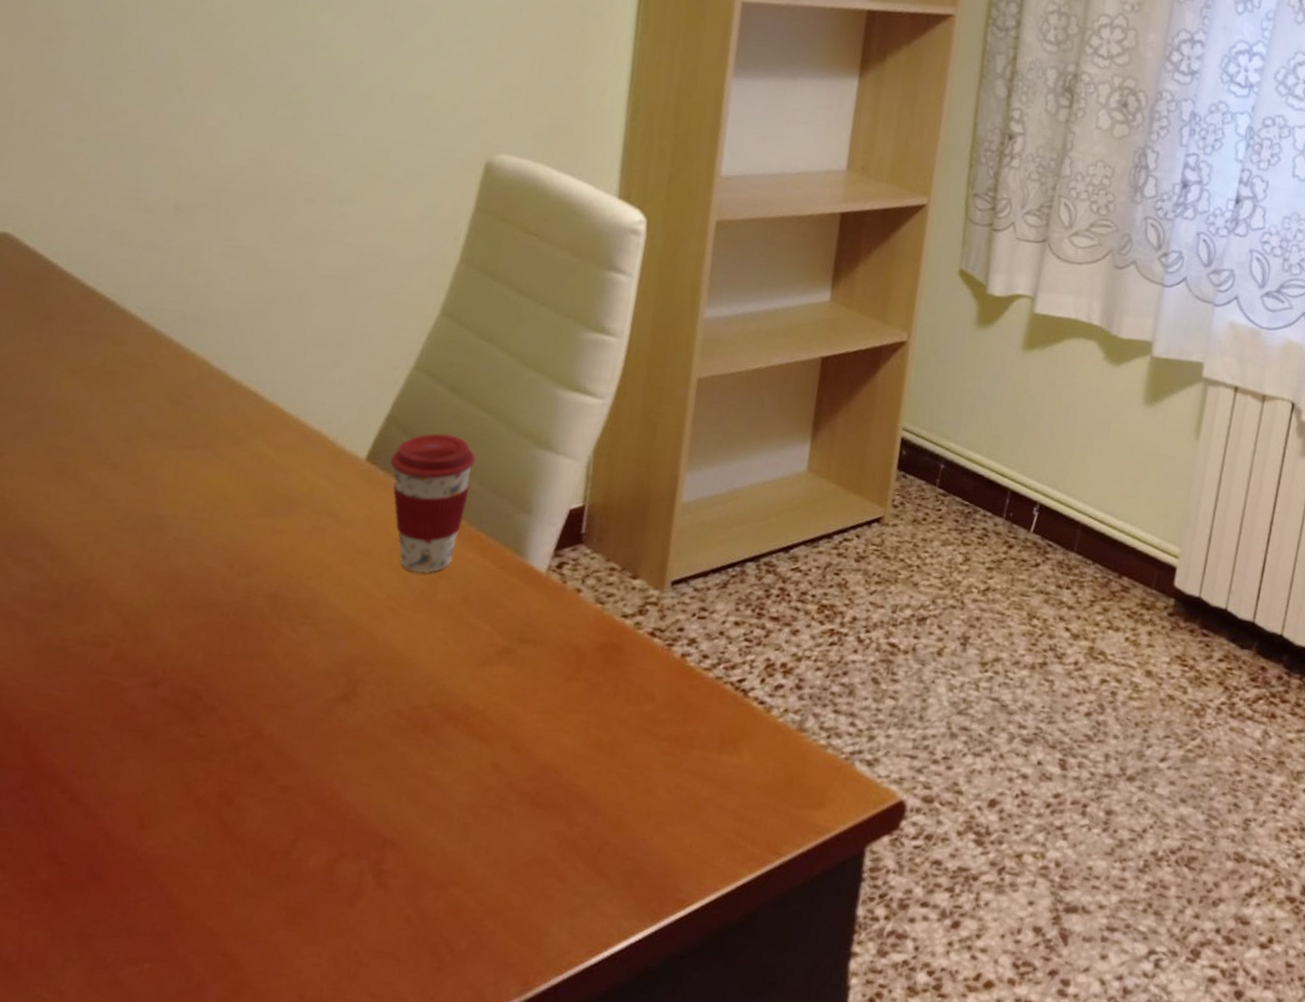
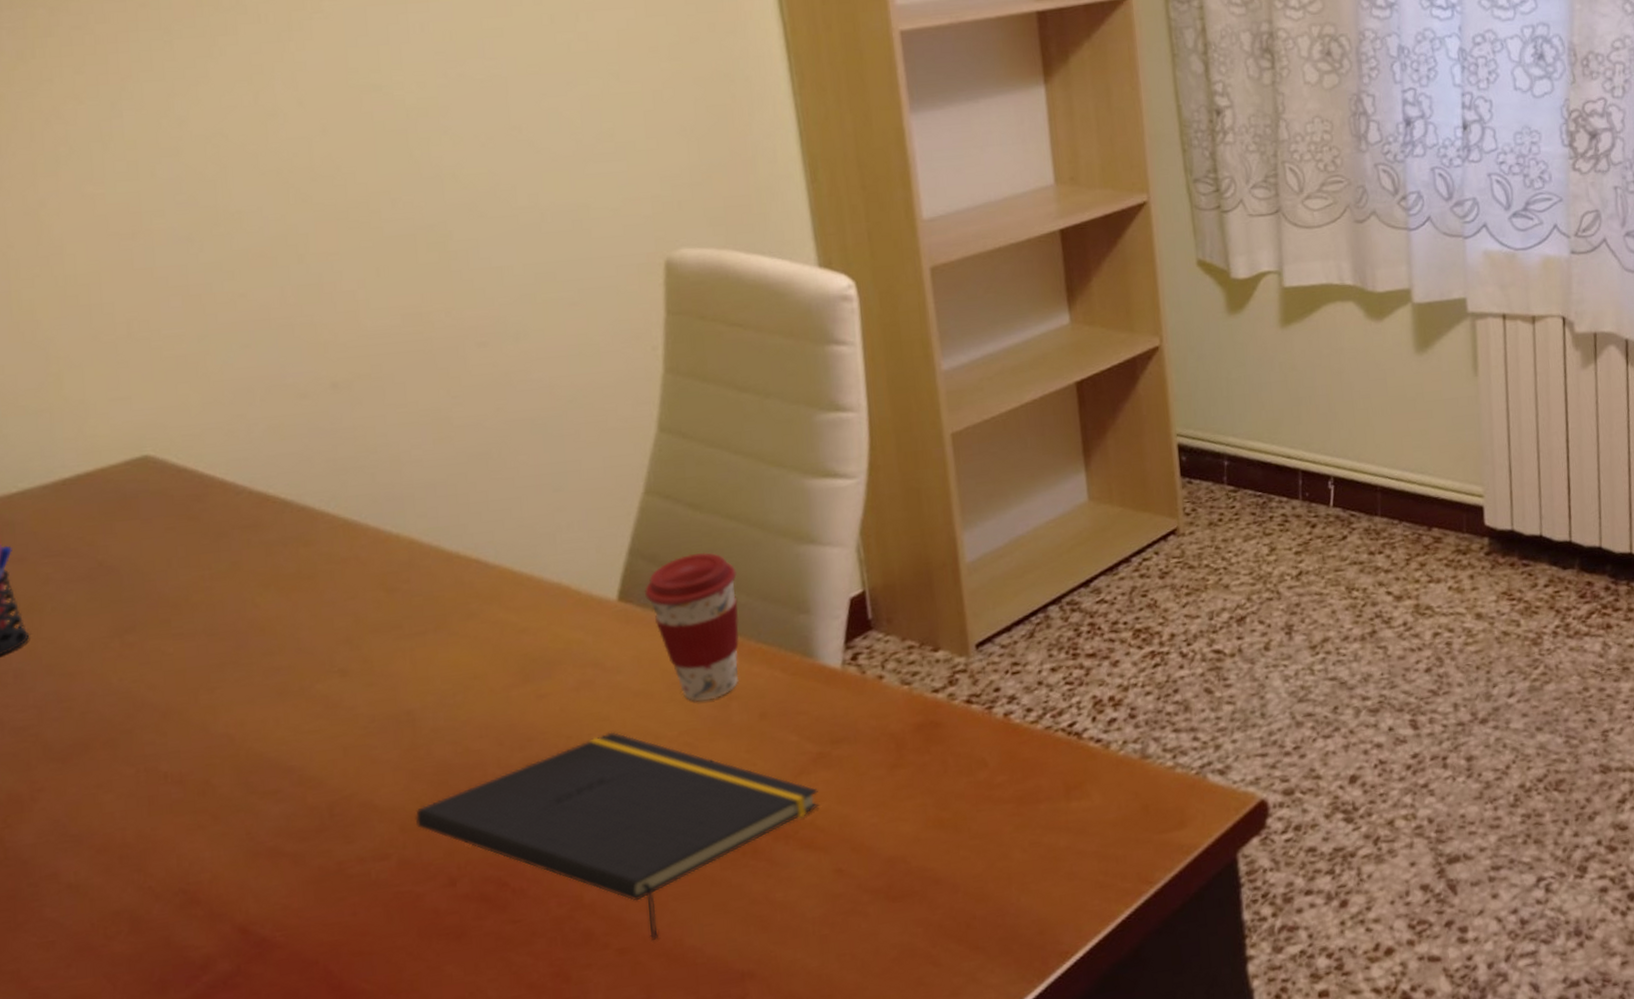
notepad: none [139,580,496,786] -> present [415,731,818,940]

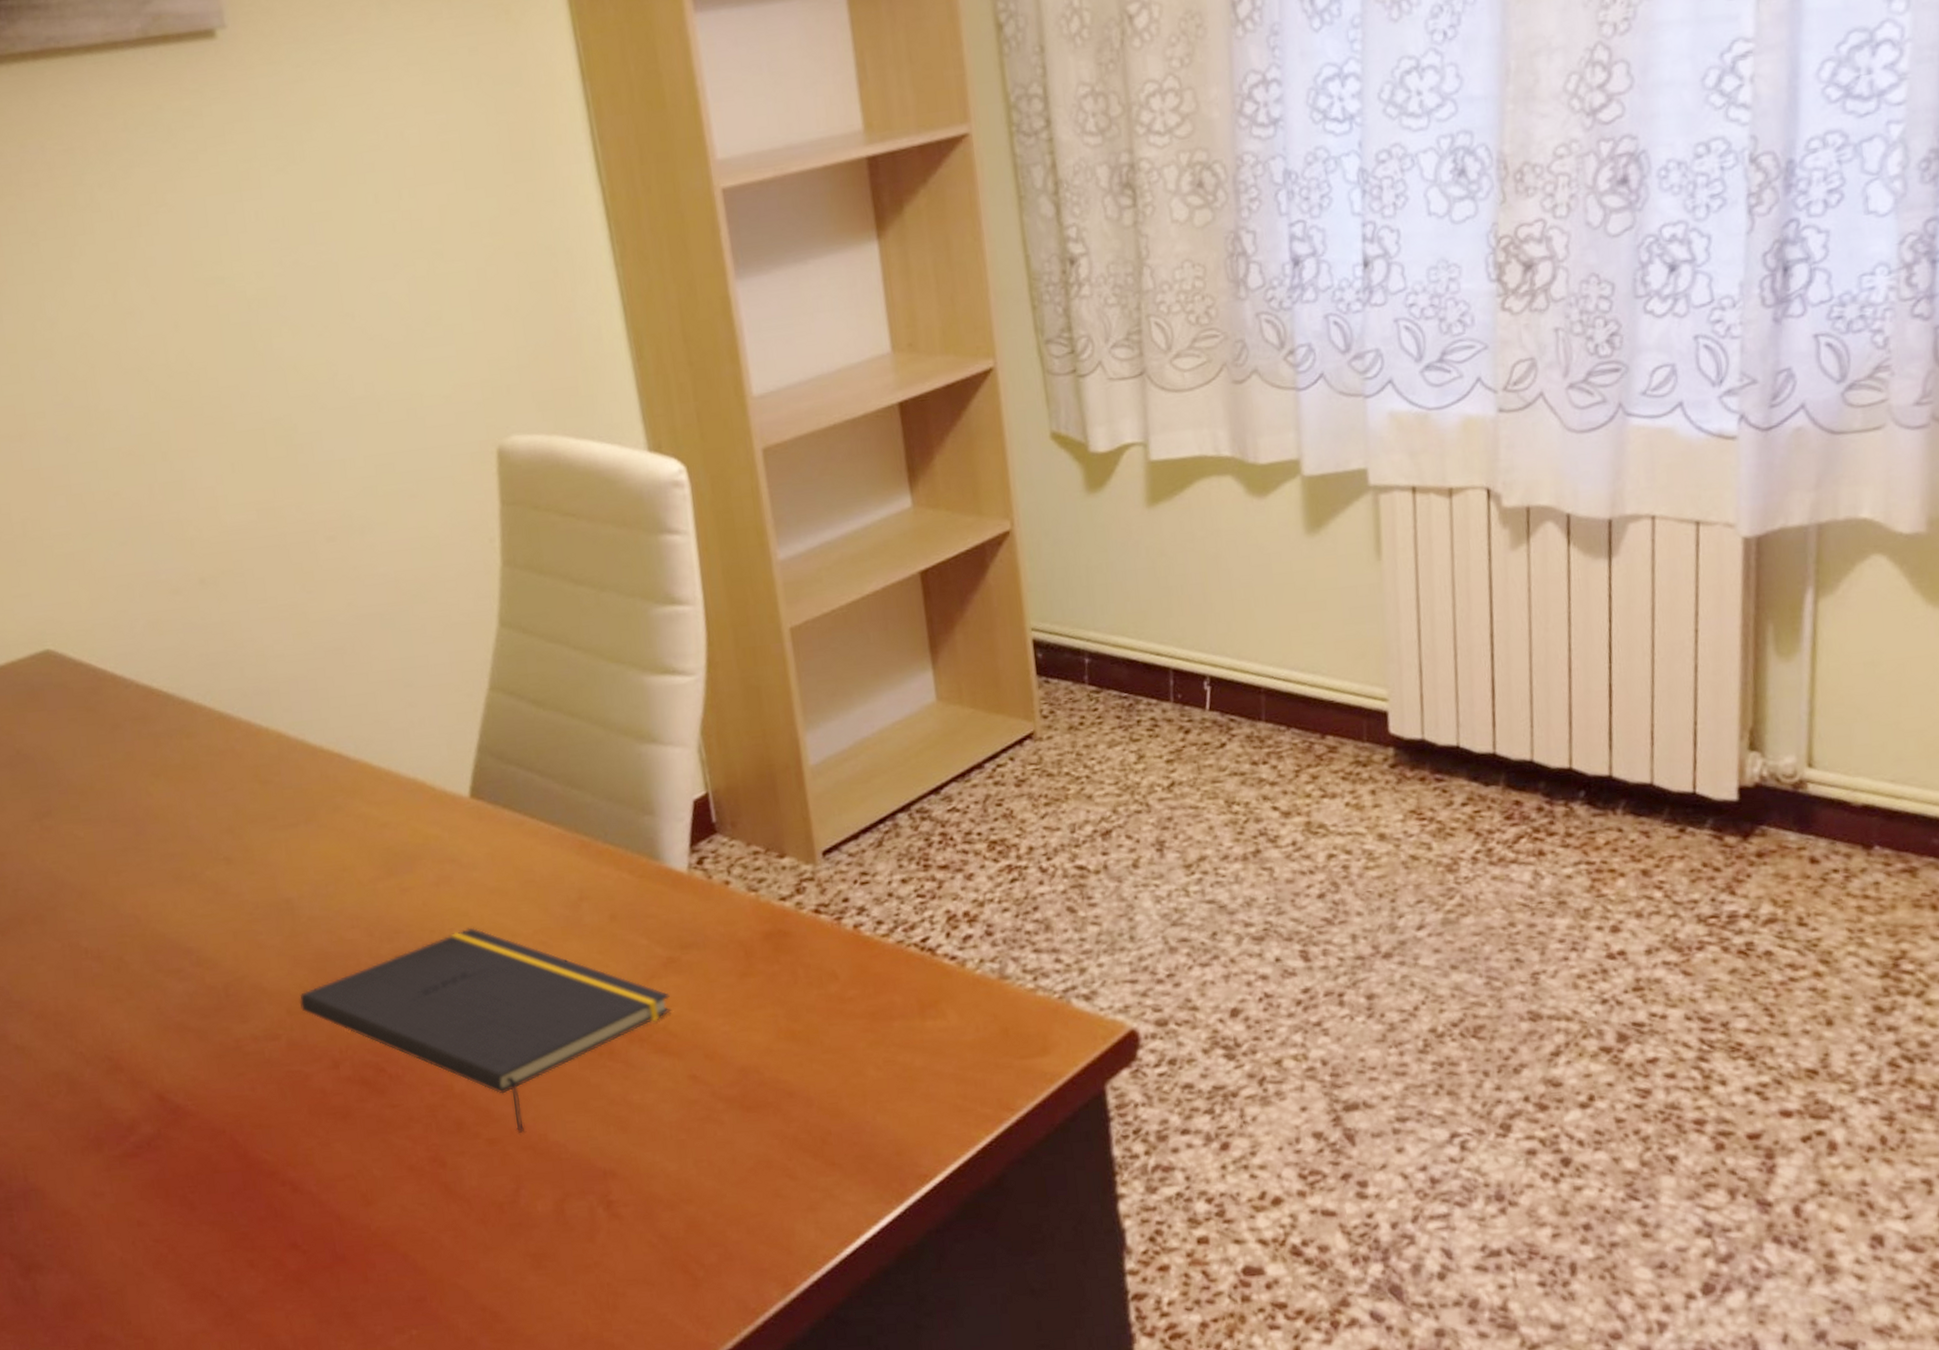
coffee cup: present [645,552,739,701] -> none [495,750,588,901]

